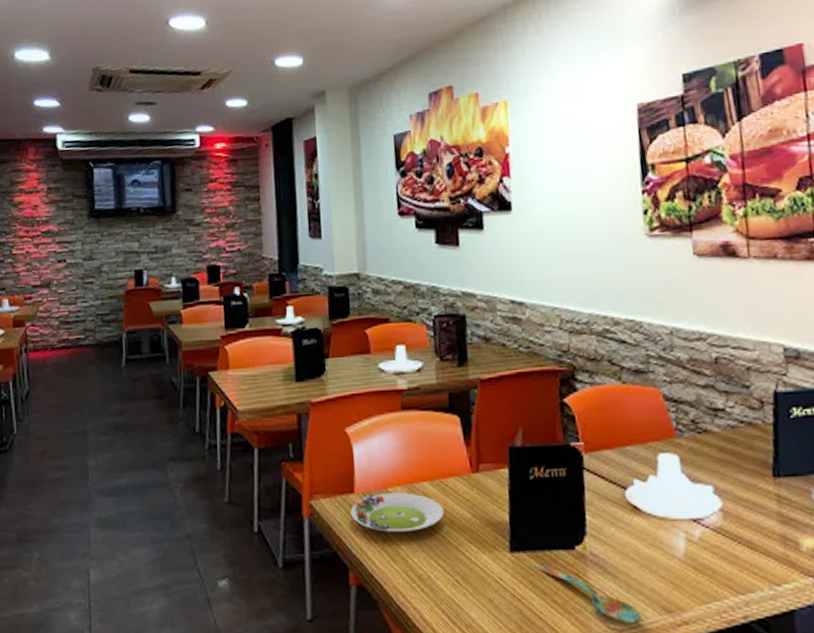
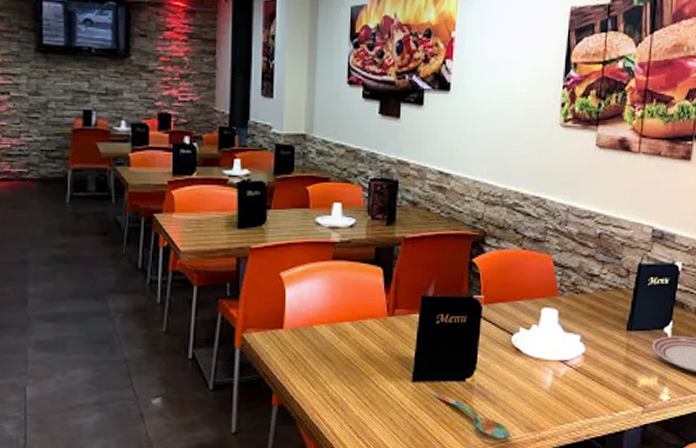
salad plate: present [350,493,444,532] -> none [278,330,361,362]

